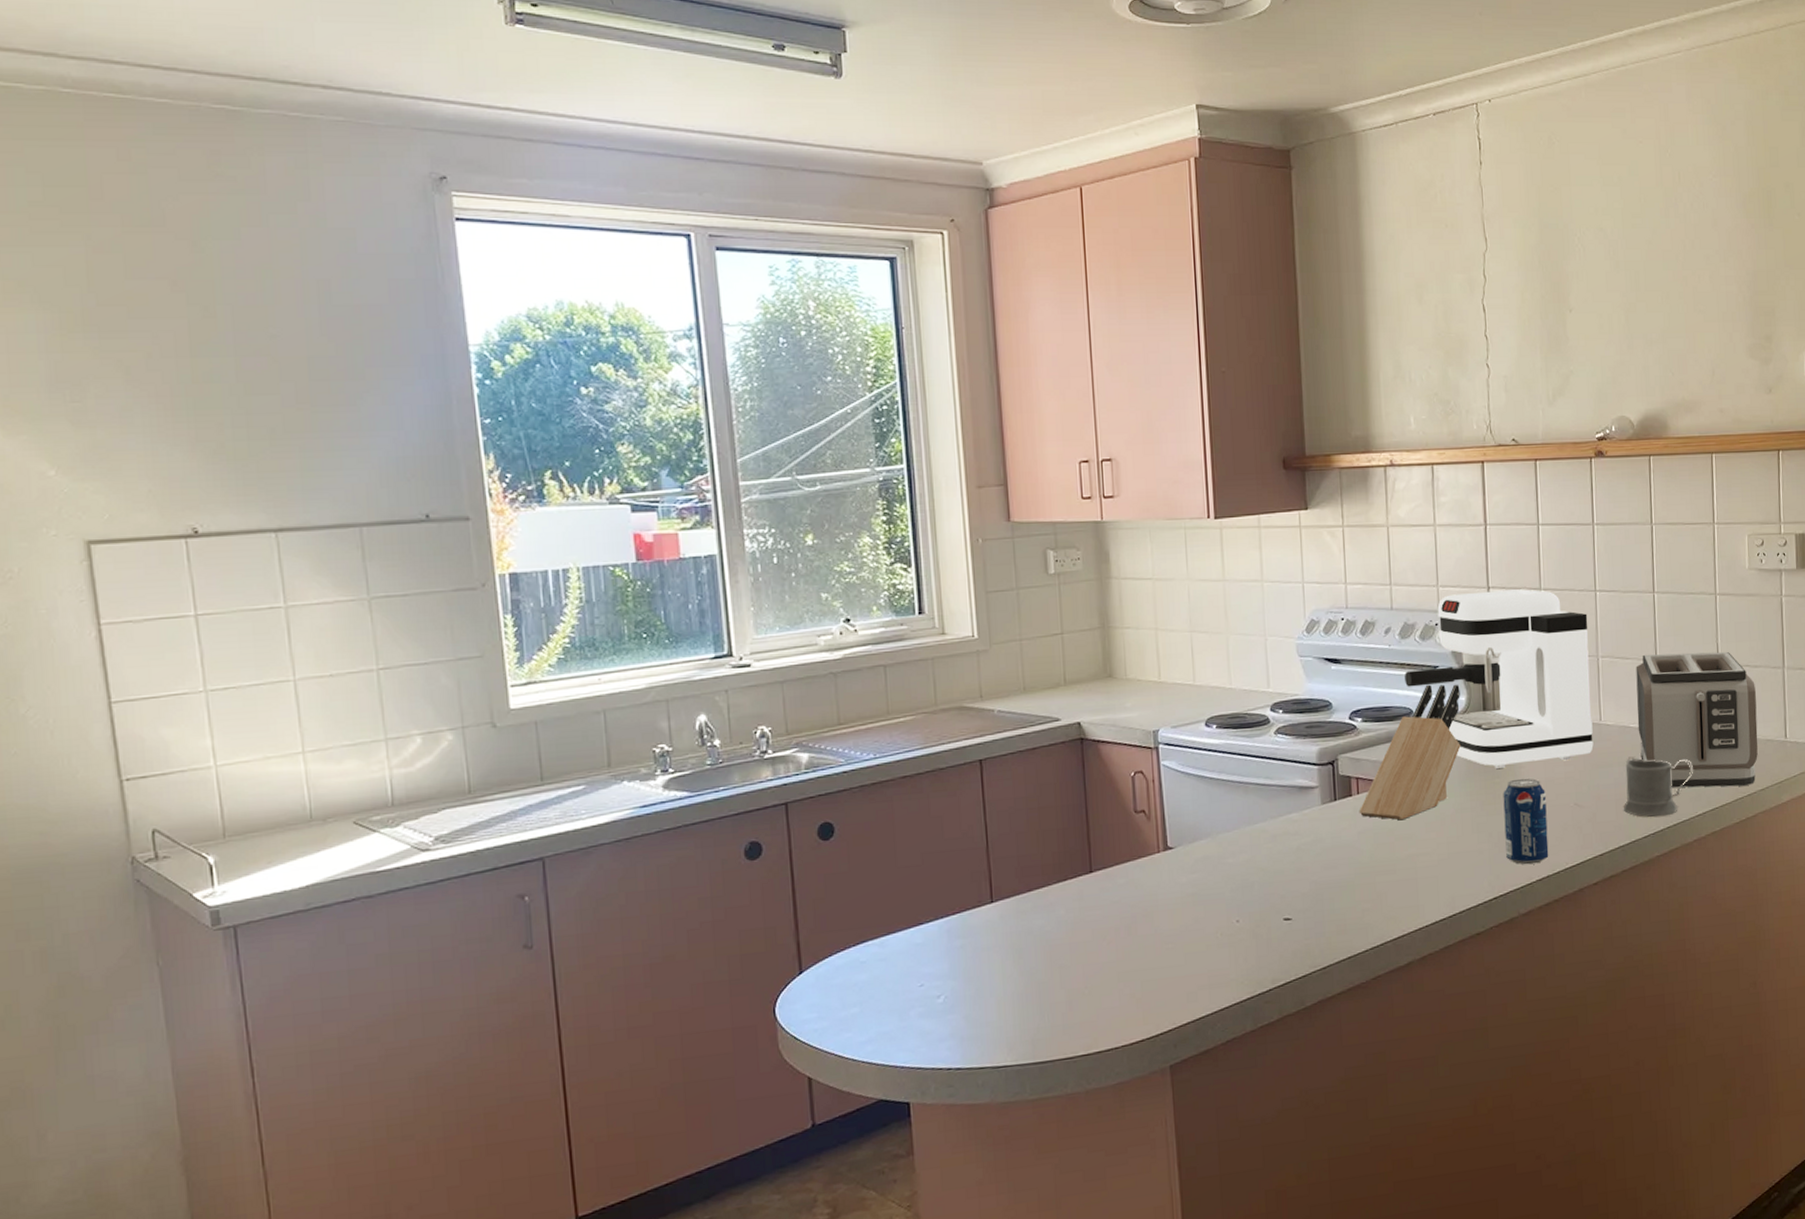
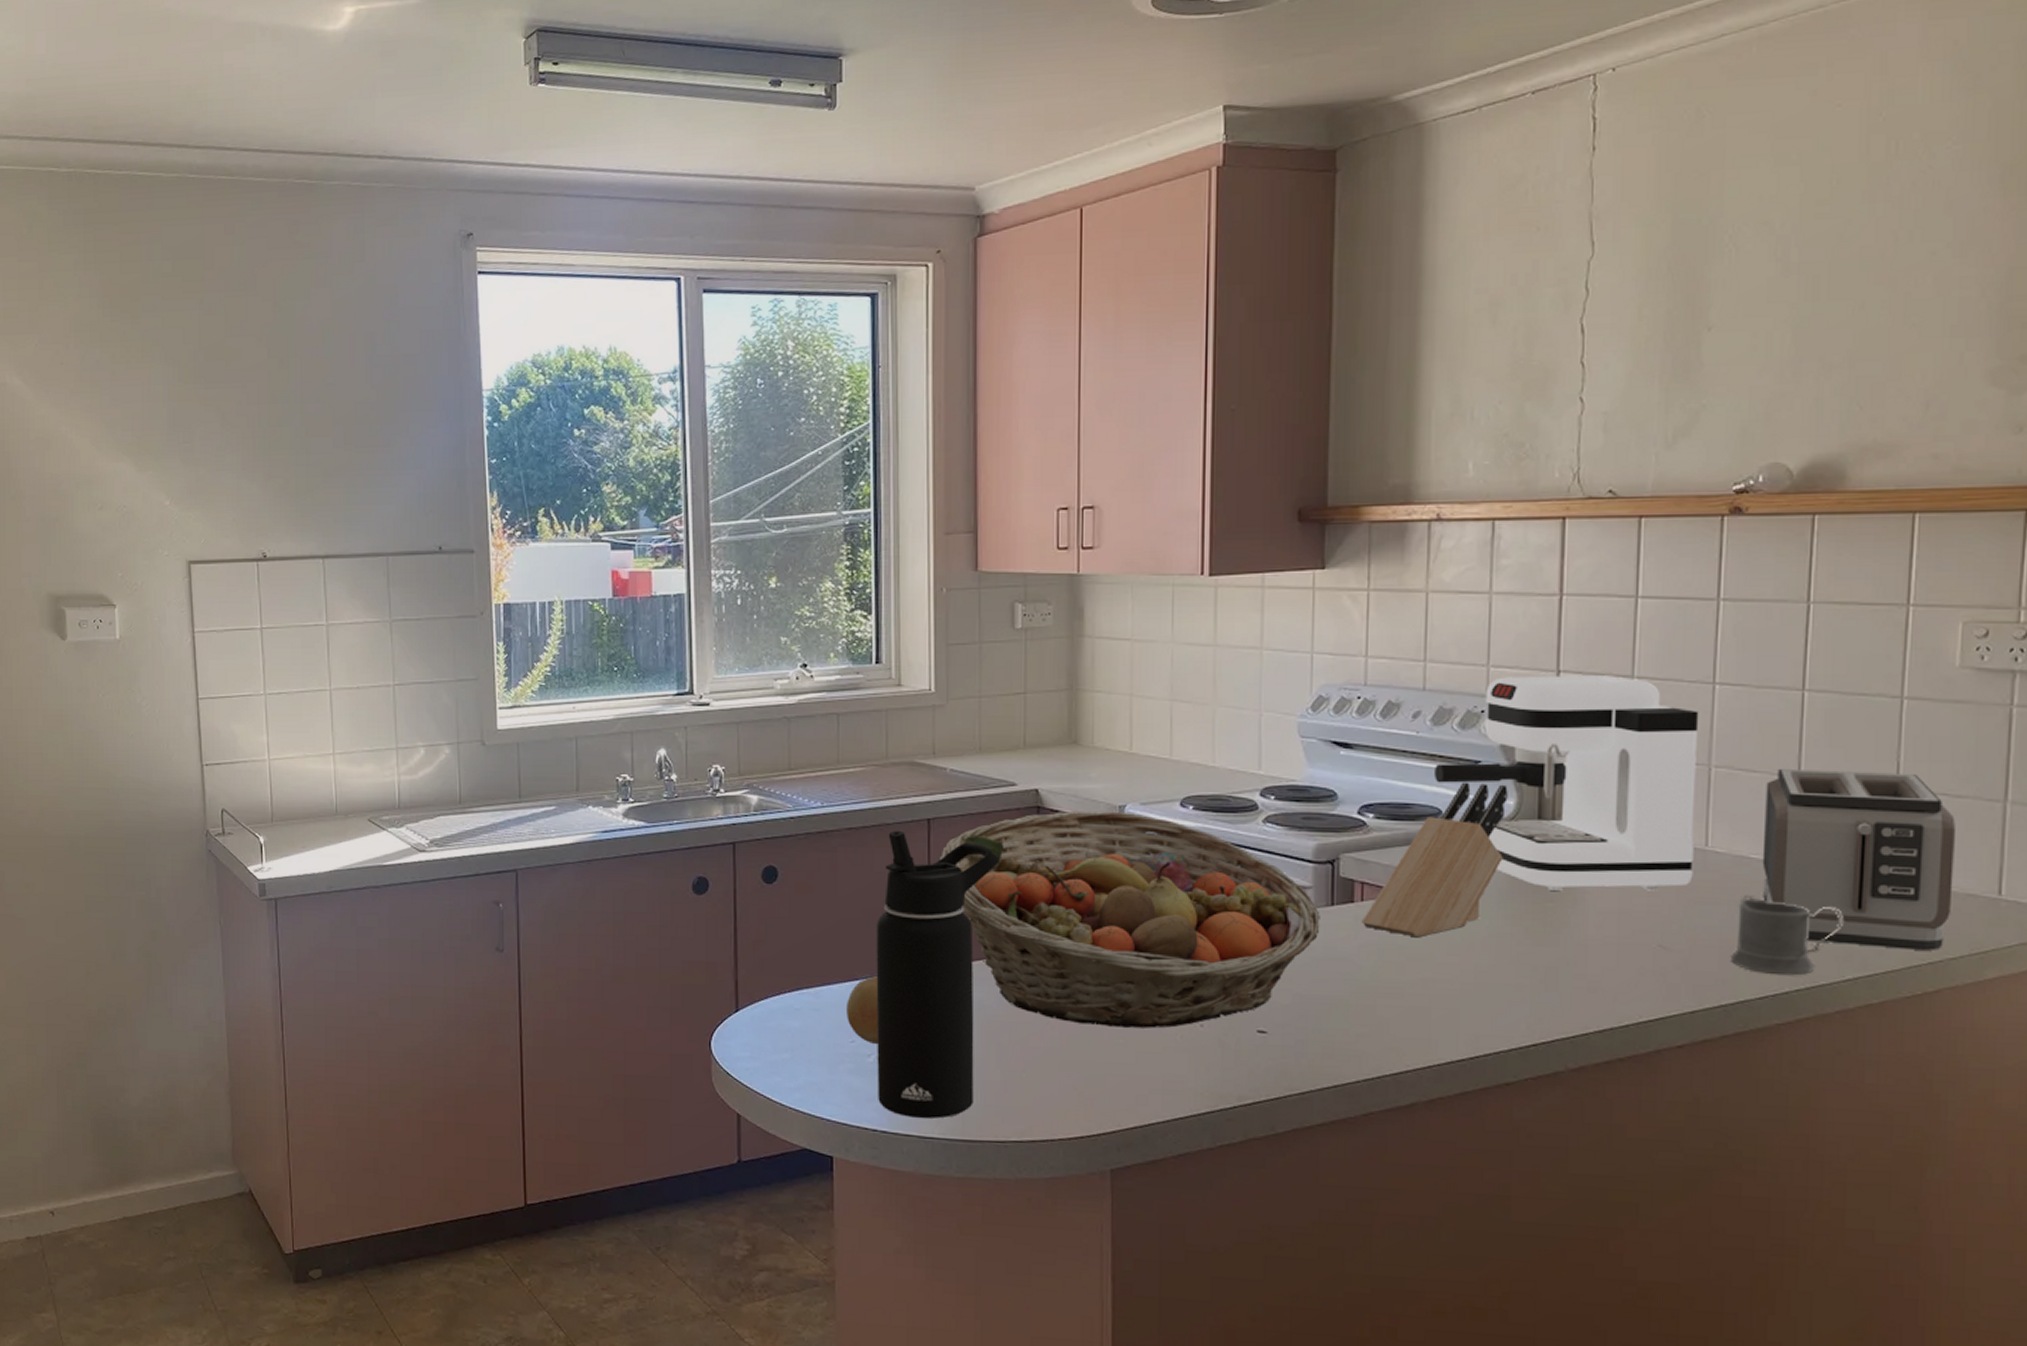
fruit: none [913,918,947,985] -> present [847,976,879,1045]
water bottle: none [937,773,1050,1051] -> present [876,830,1000,1119]
fruit basket: none [994,735,1327,936] -> present [940,811,1320,1029]
beverage can: present [1503,778,1549,865] -> none [1555,905,1617,1012]

